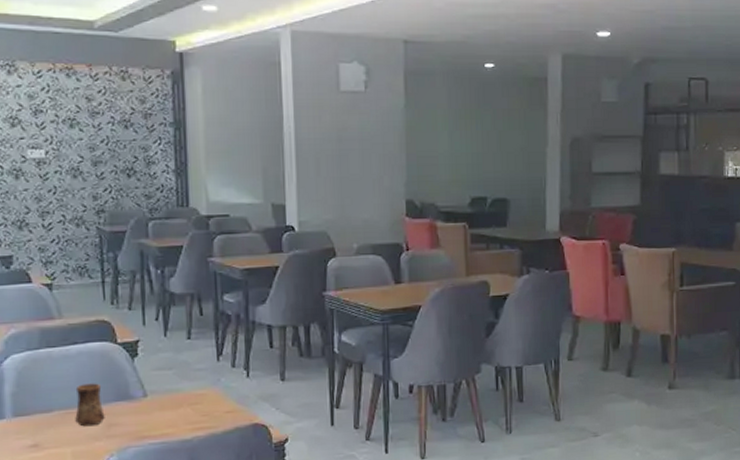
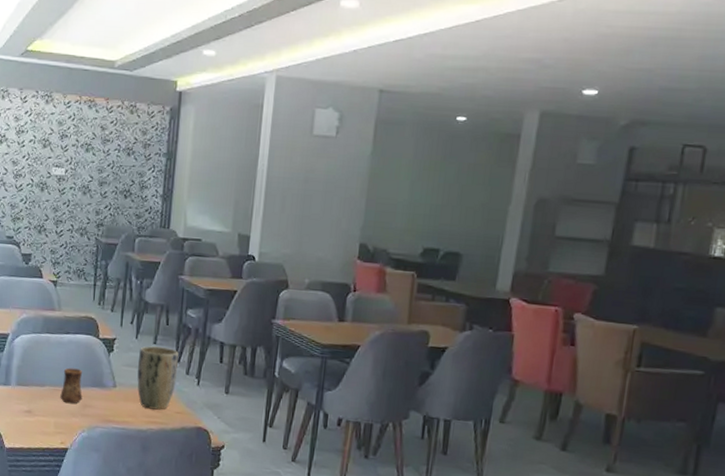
plant pot: none [171,341,222,414] -> present [137,346,179,410]

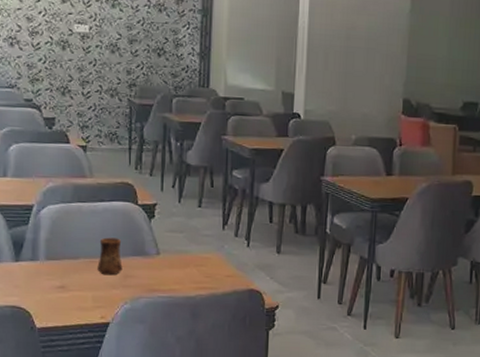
plant pot: present [137,346,179,410] -> none [182,209,226,275]

